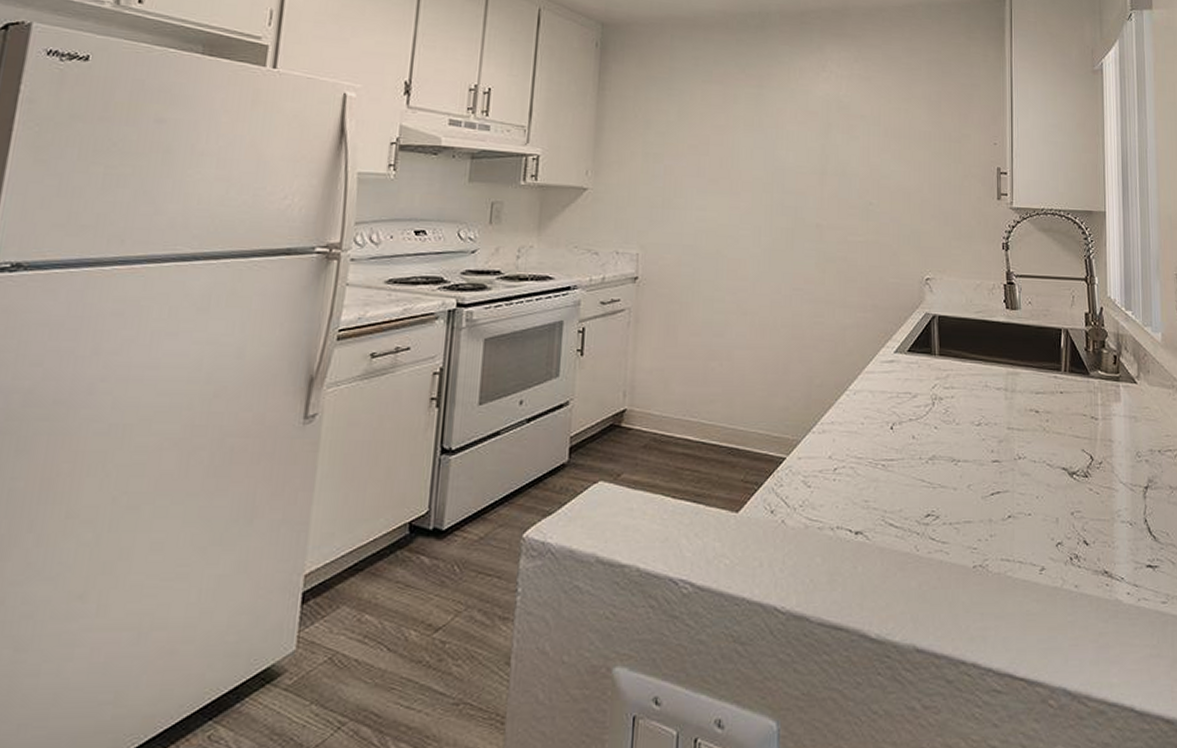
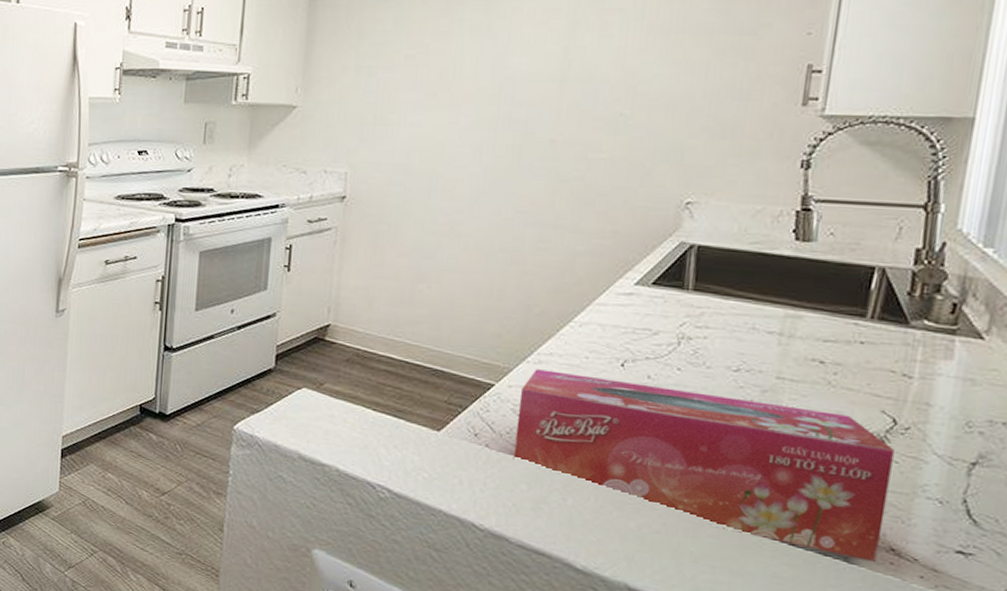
tissue box: none [807,439,1097,587] -> present [513,369,894,563]

